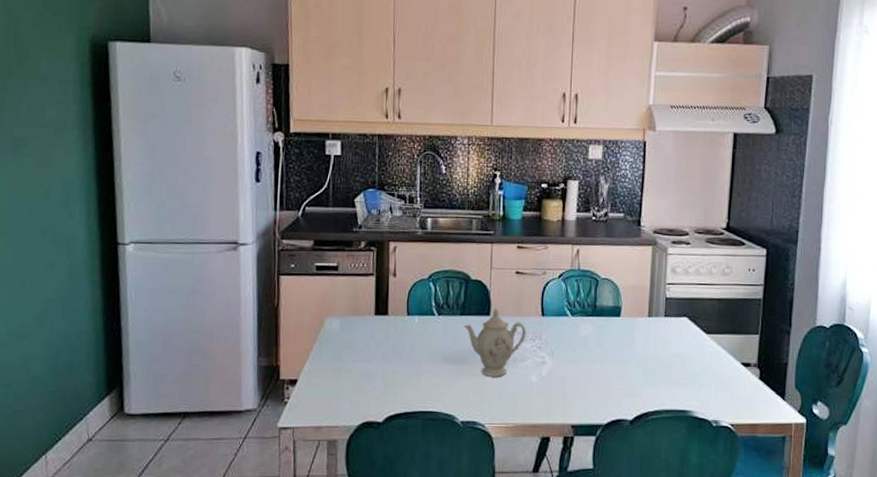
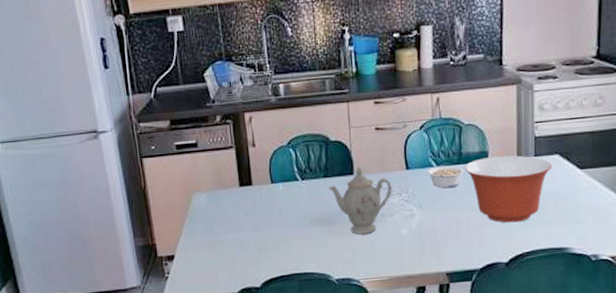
legume: none [561,316,597,339] -> present [427,165,464,189]
mixing bowl: none [597,313,681,380] -> present [464,155,553,223]

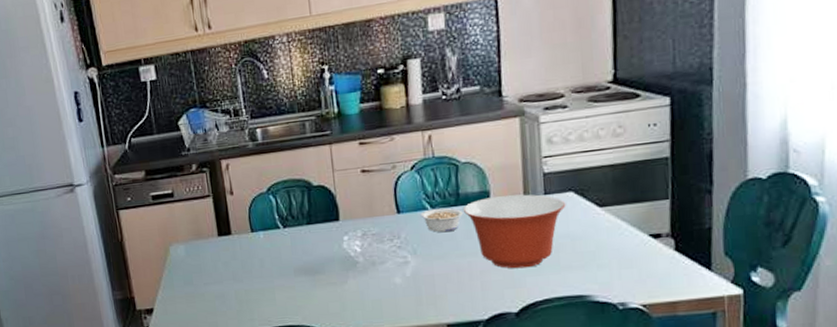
teapot: present [328,167,392,234] -> none [312,212,383,284]

